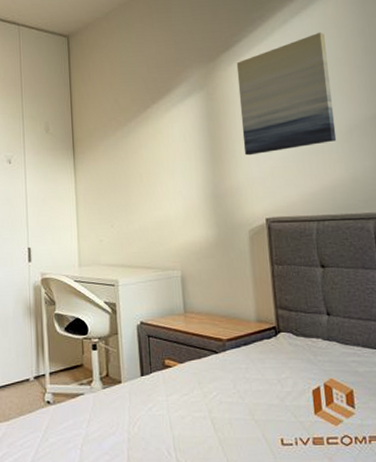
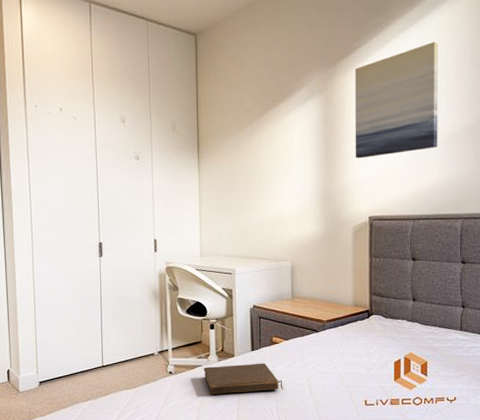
book: none [86,390,181,429] -> present [203,363,283,394]

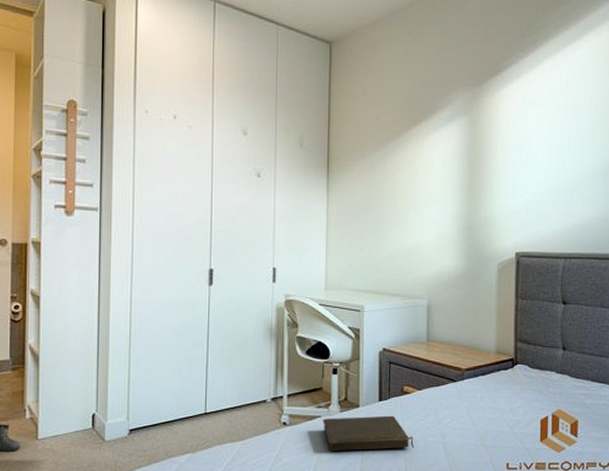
wall art: present [354,41,439,159] -> none [502,65,595,188]

